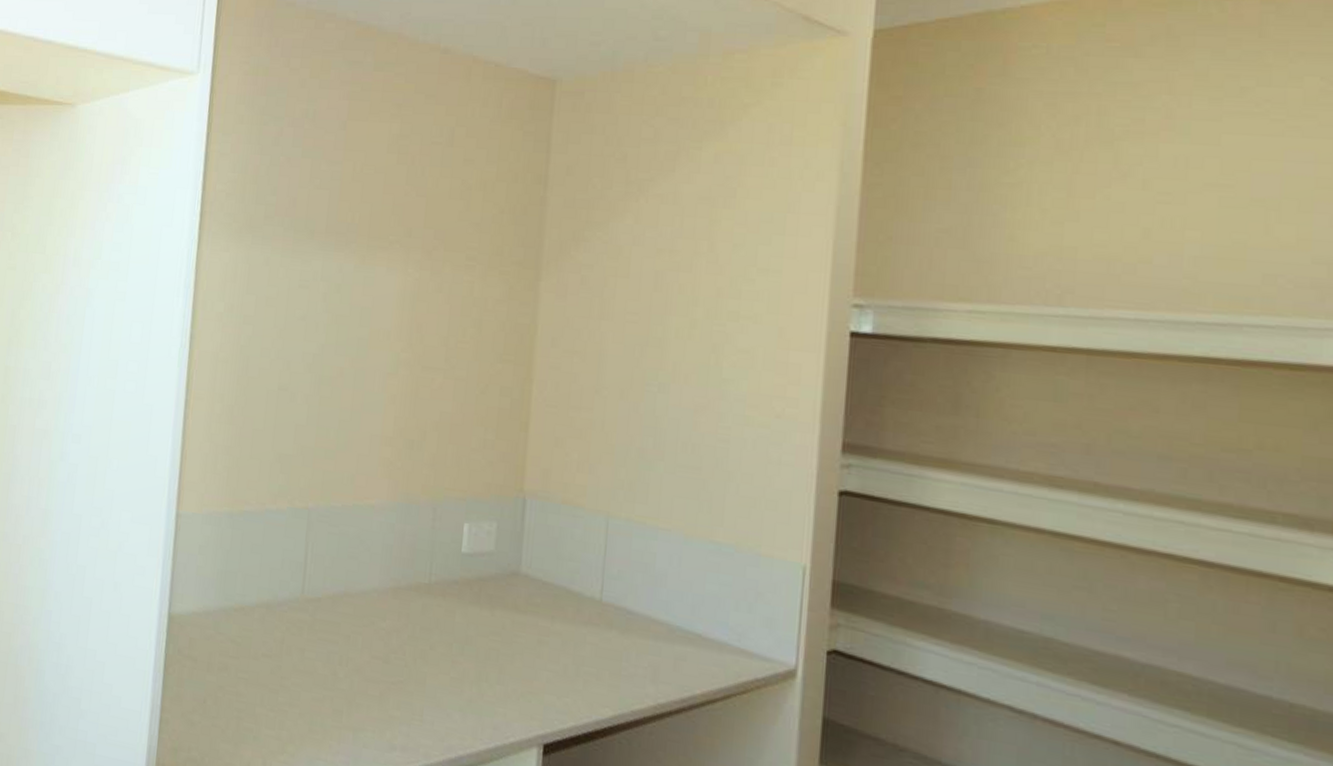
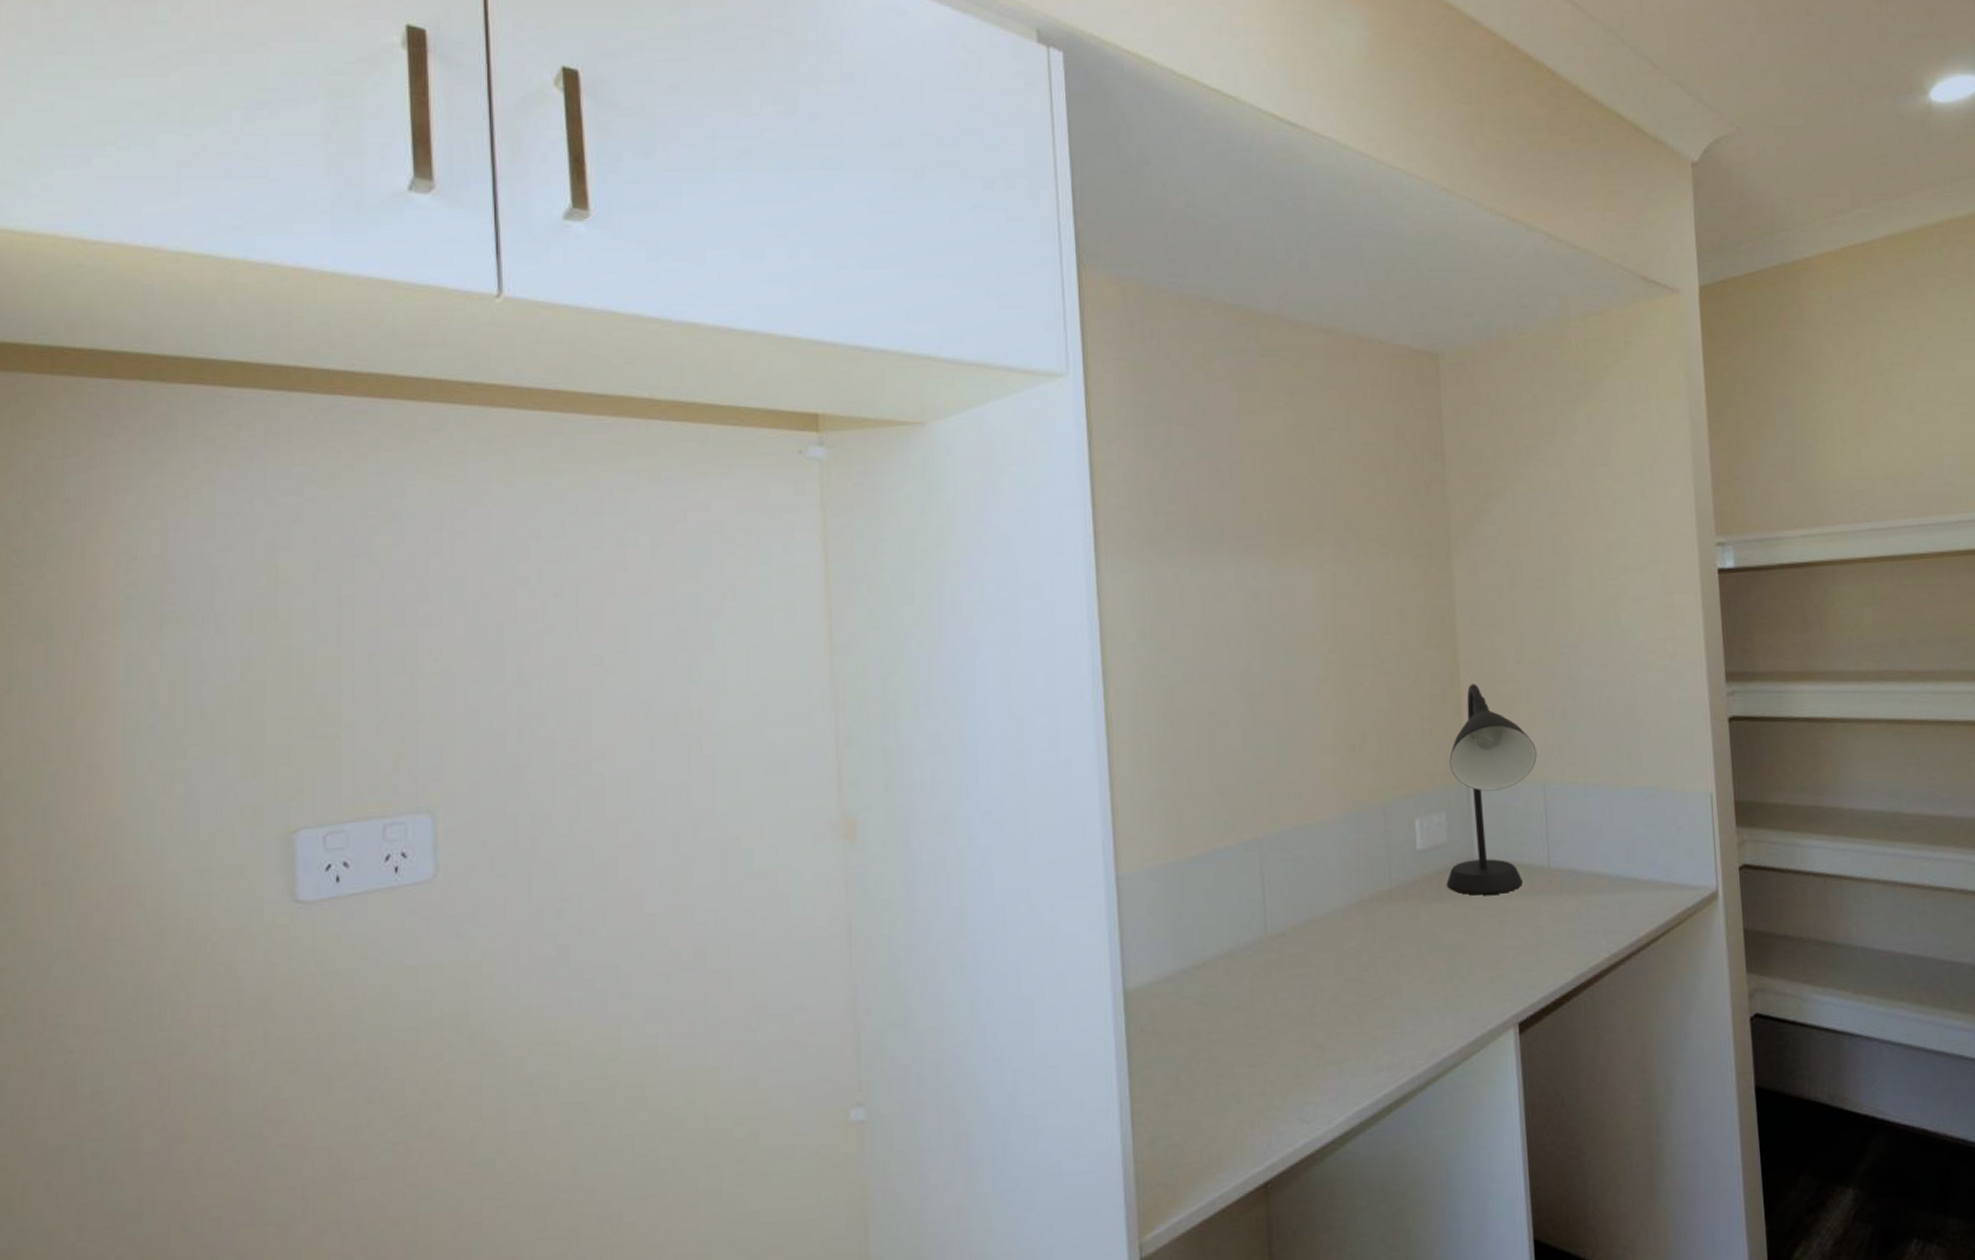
desk lamp: none [487,404,605,615] -> present [1446,684,1537,896]

